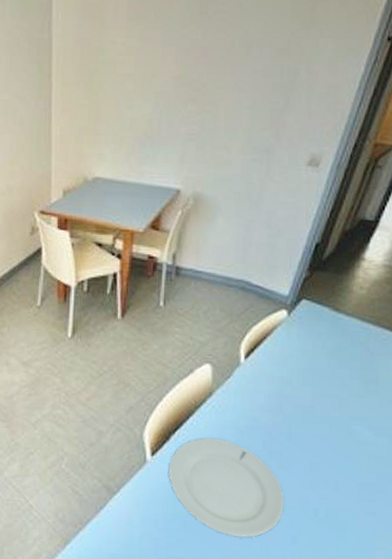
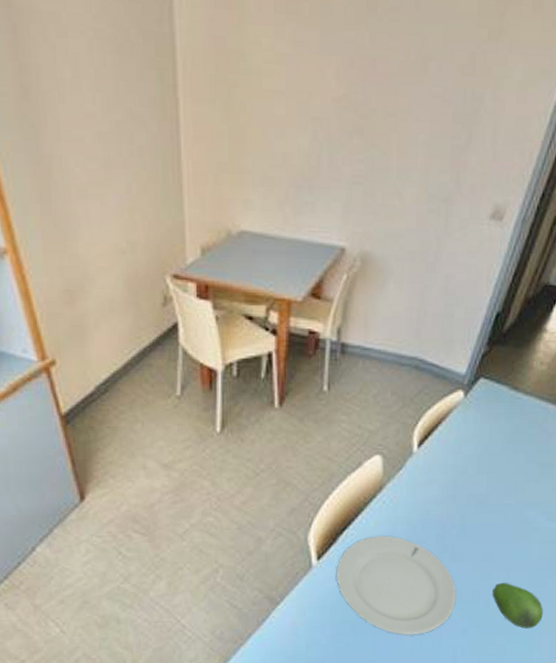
fruit: none [321,493,375,543] -> present [492,582,543,628]

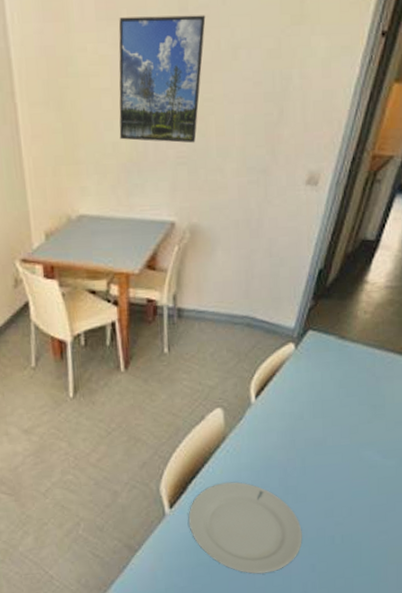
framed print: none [291,12,396,162] -> present [119,15,206,143]
fruit: present [492,582,543,628] -> none [336,518,386,561]

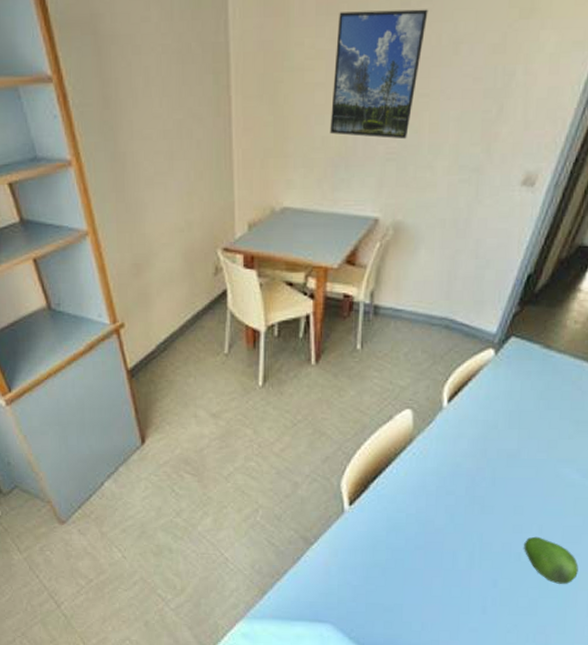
plate: present [188,482,302,574] -> none [367,485,486,583]
fruit: none [336,518,386,561] -> present [524,536,579,584]

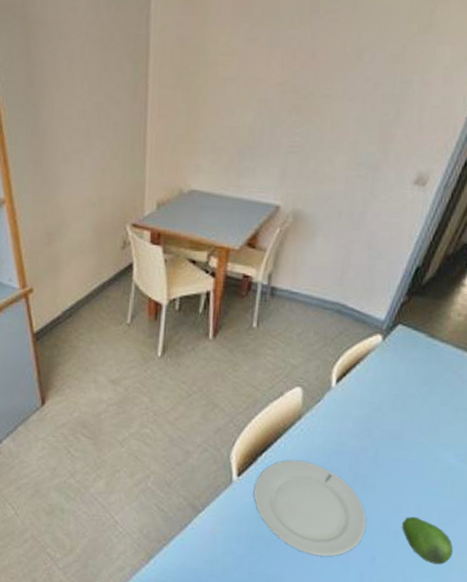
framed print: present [330,9,428,139] -> none [238,15,335,135]
plate: none [367,485,486,583] -> present [254,460,367,557]

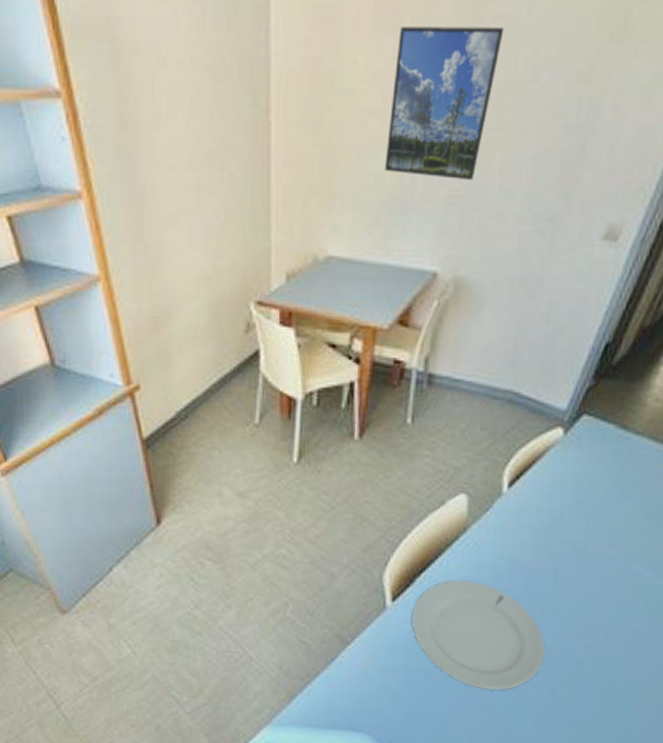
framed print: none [238,15,335,135] -> present [384,27,504,181]
fruit: present [402,516,453,565] -> none [586,641,647,695]

